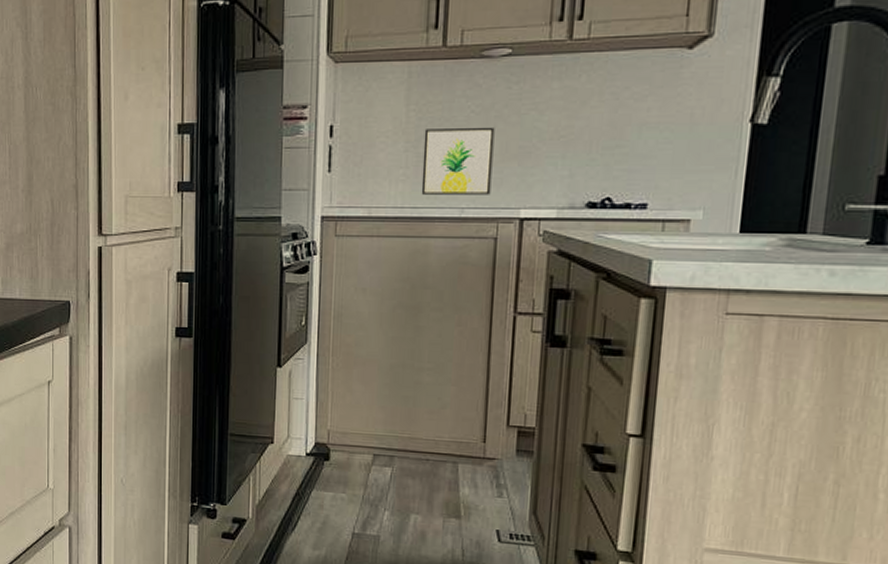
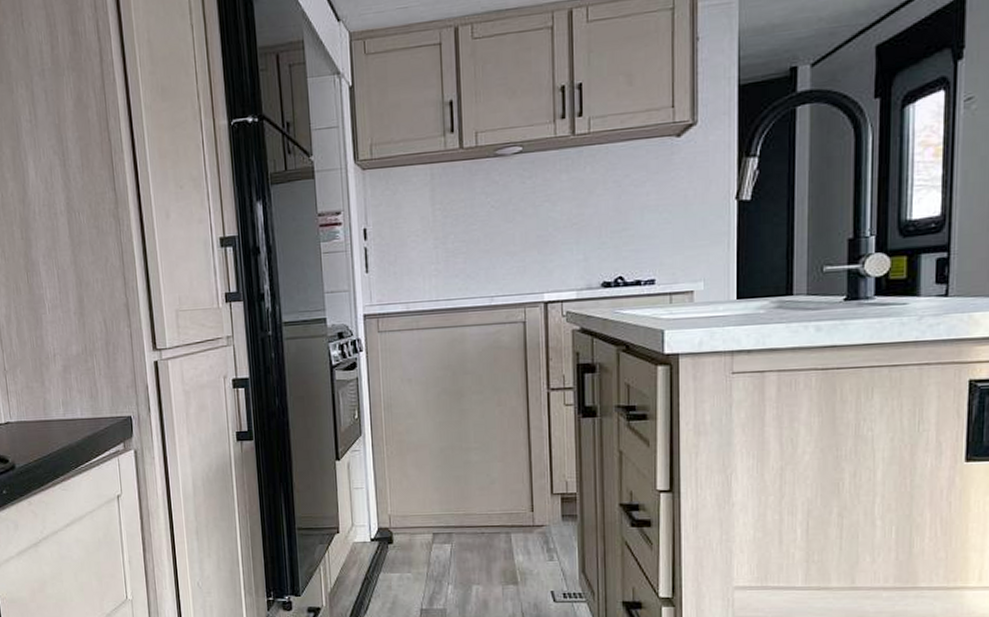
wall art: present [421,127,495,195] -> none [450,219,516,287]

